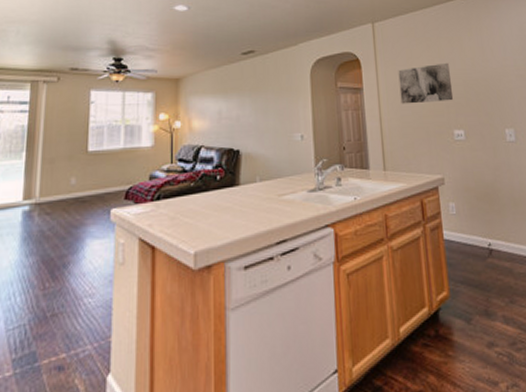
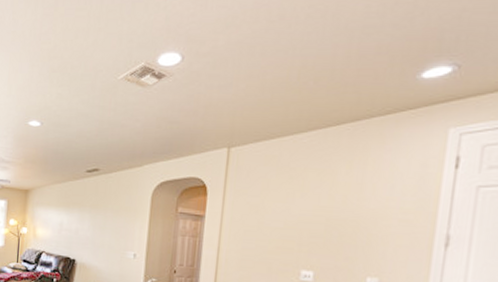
wall art: present [398,62,454,104] -> none [245,197,313,240]

